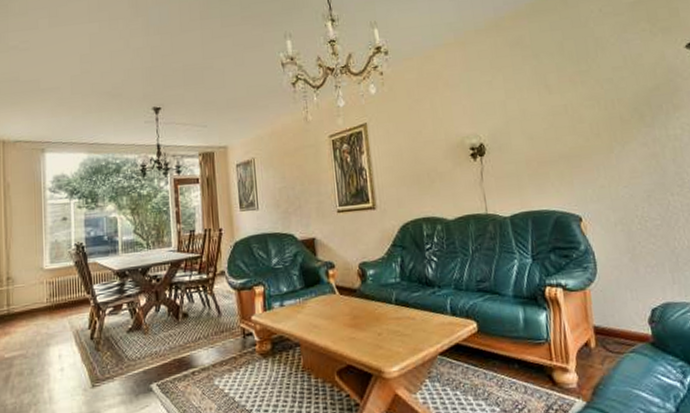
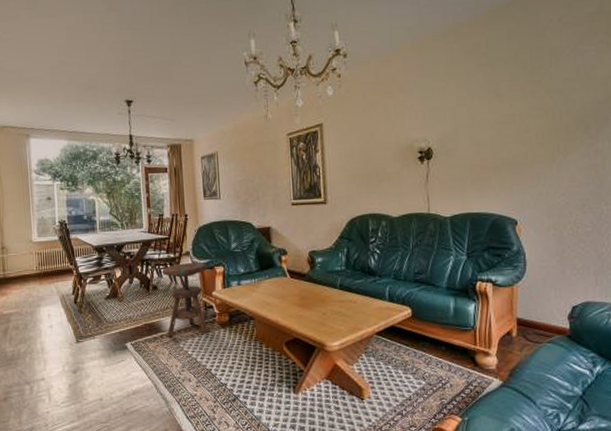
side table: none [193,282,247,374] -> present [161,262,208,337]

